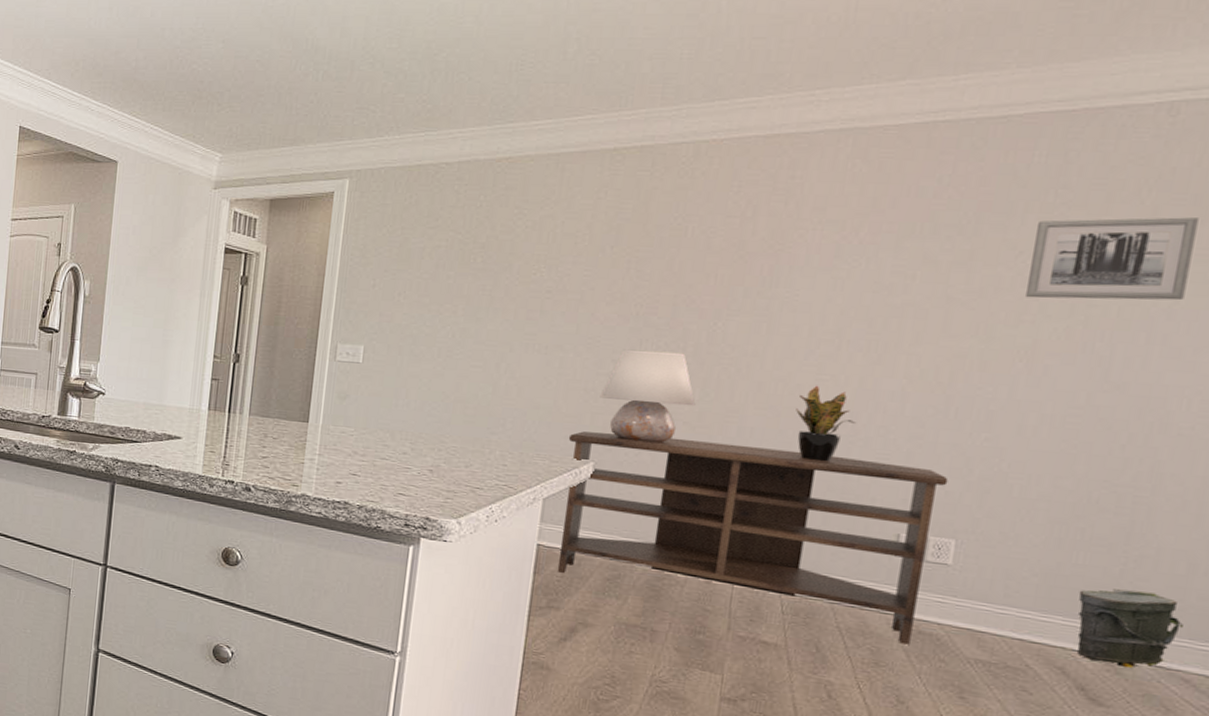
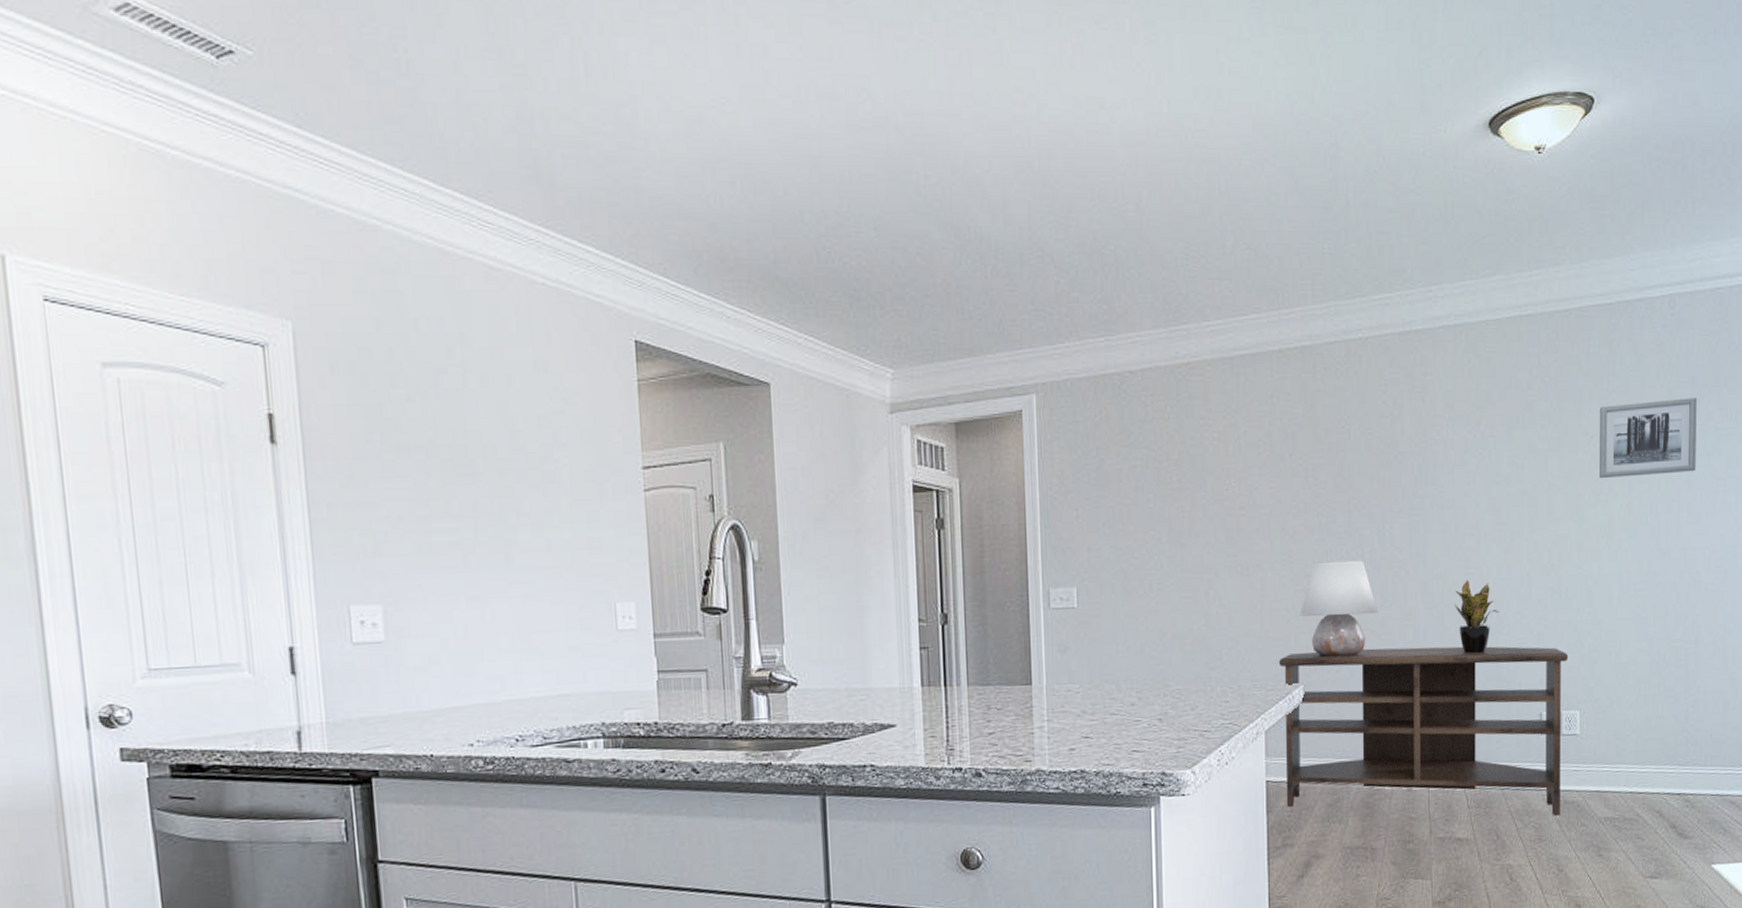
bag: present [1076,589,1183,668] -> none [1662,731,1726,800]

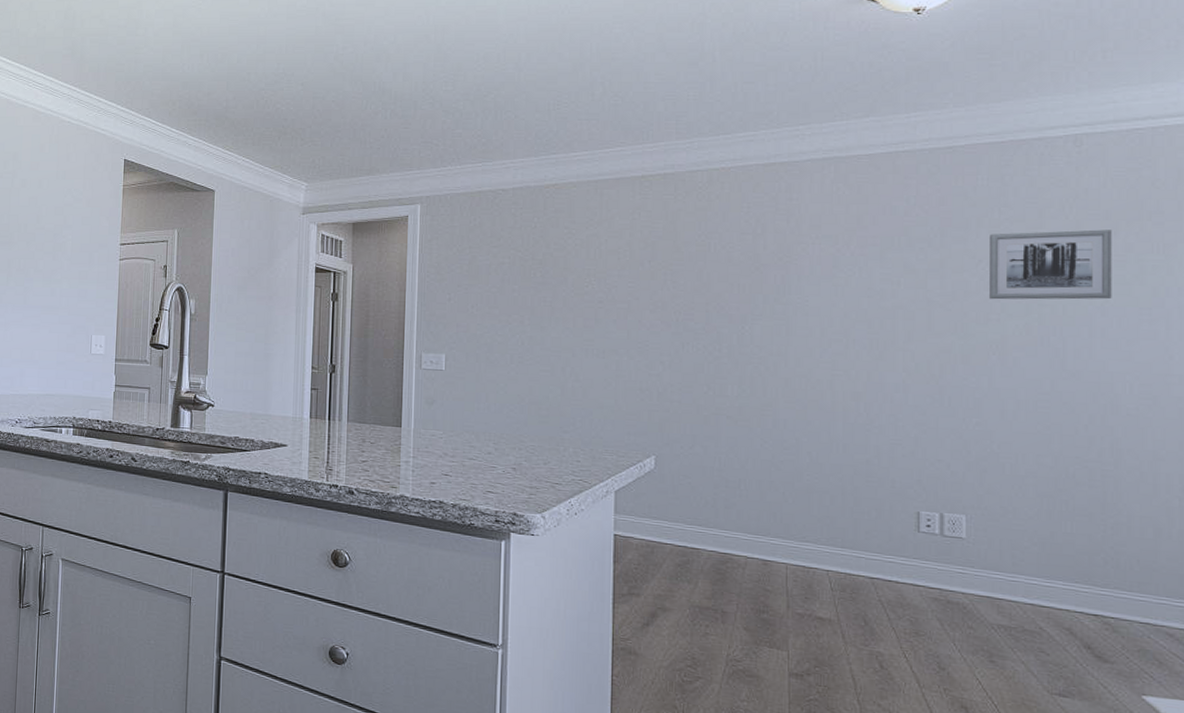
tv stand: present [1278,646,1568,816] -> none [631,428,952,614]
table lamp: present [1299,560,1378,657] -> none [654,352,735,437]
potted plant: present [1455,579,1499,654] -> none [819,380,869,449]

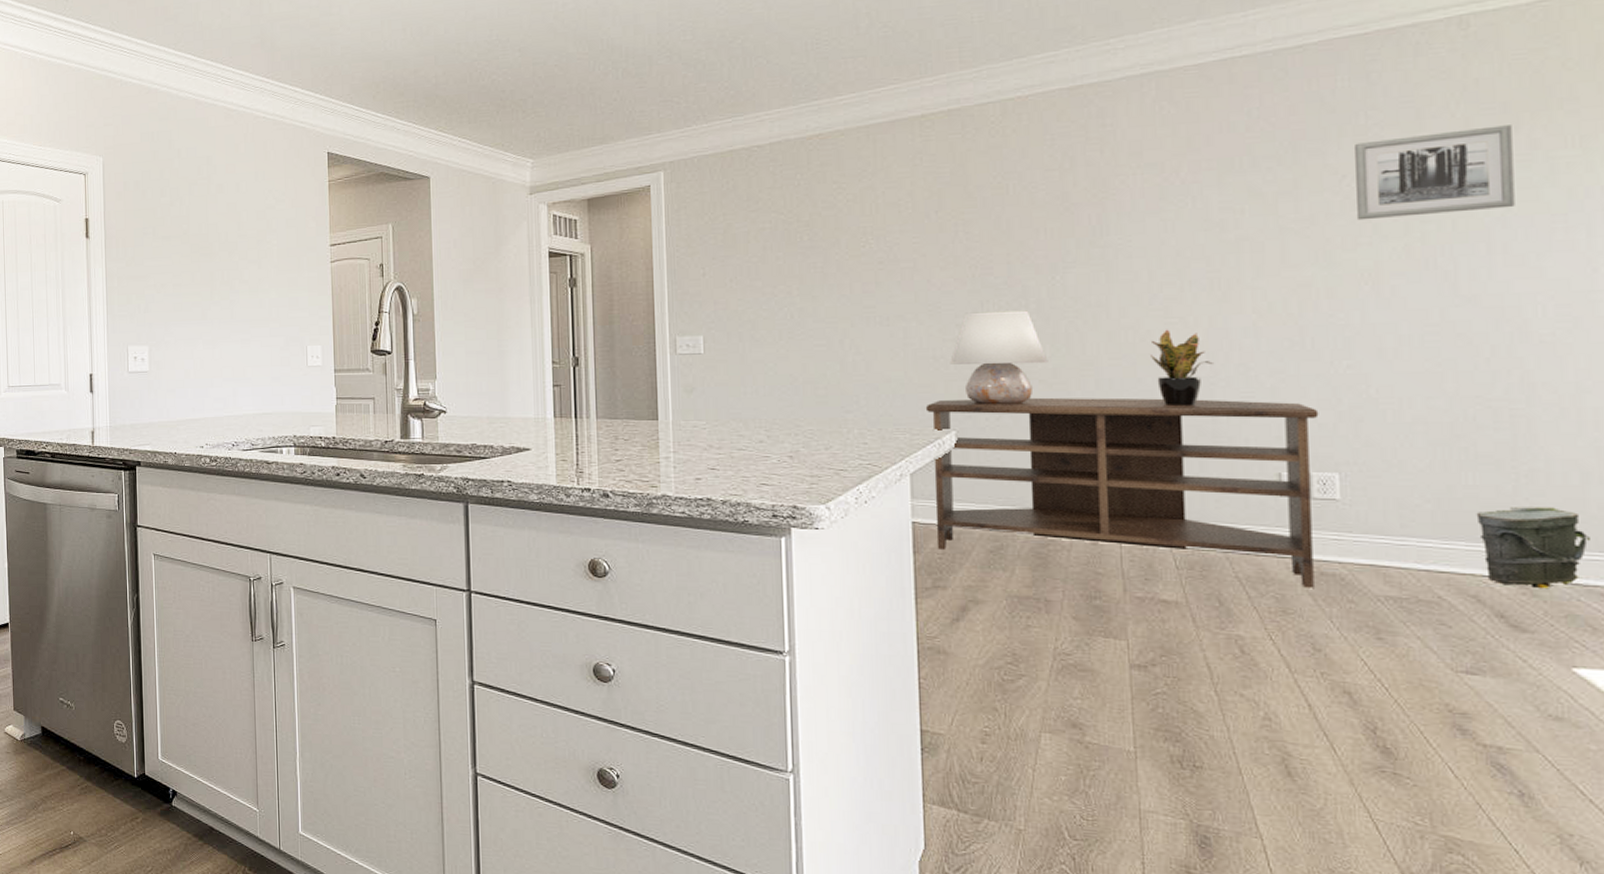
tv stand: none [631,428,952,614] -> present [925,397,1319,588]
table lamp: none [654,352,735,437] -> present [950,310,1048,405]
potted plant: none [819,380,869,449] -> present [1151,329,1213,407]
bag: none [1072,553,1159,625] -> present [1476,506,1590,588]

